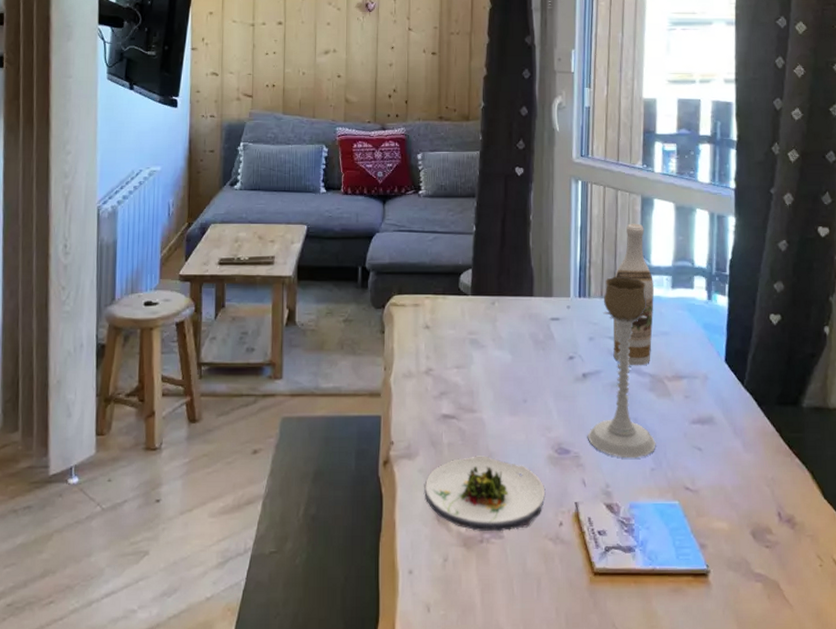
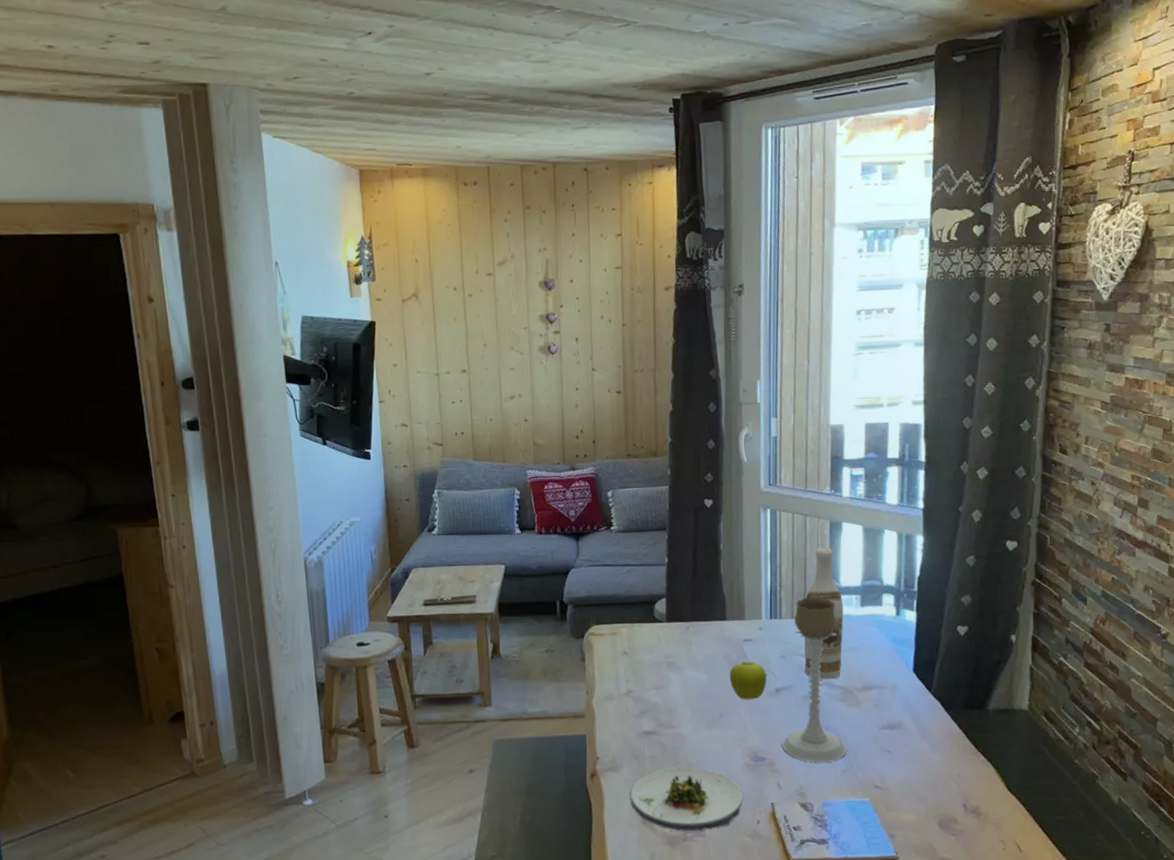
fruit: none [534,342,574,385] -> present [729,661,767,700]

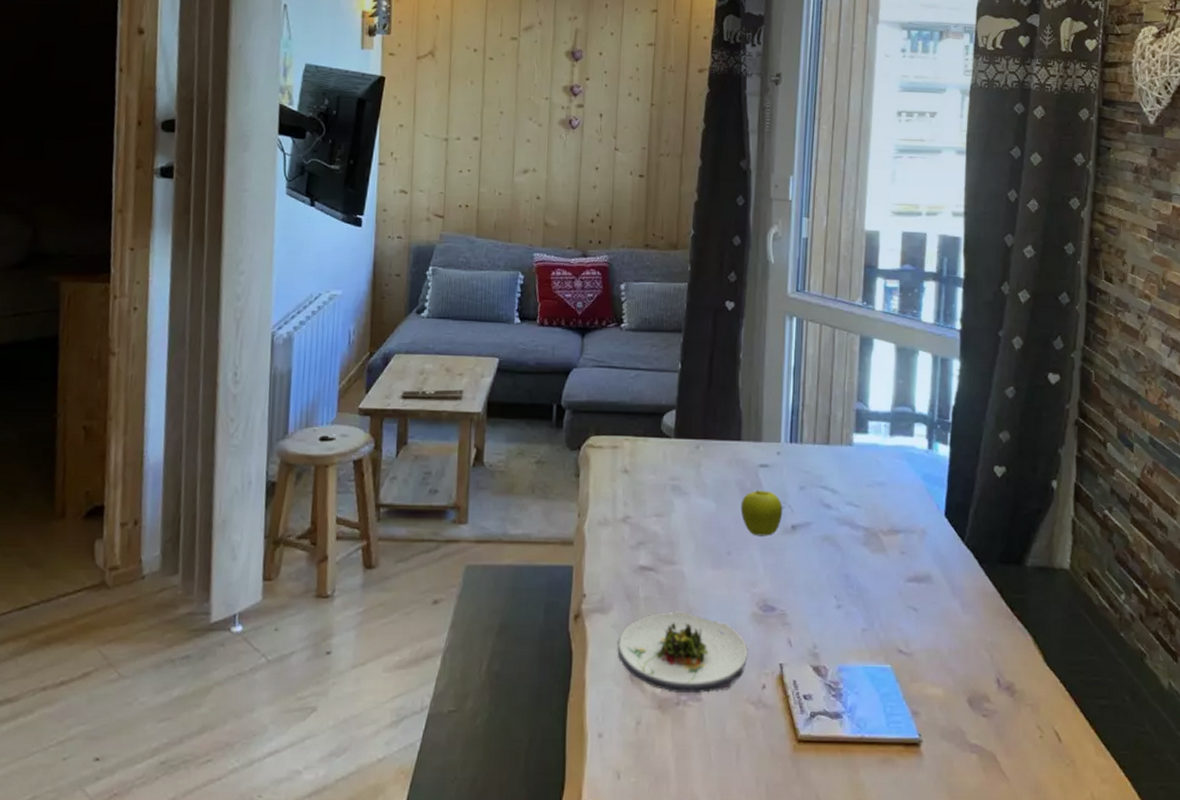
candle holder: present [782,597,847,763] -> none [796,421,868,618]
wine bottle: present [804,547,844,680] -> none [825,364,871,518]

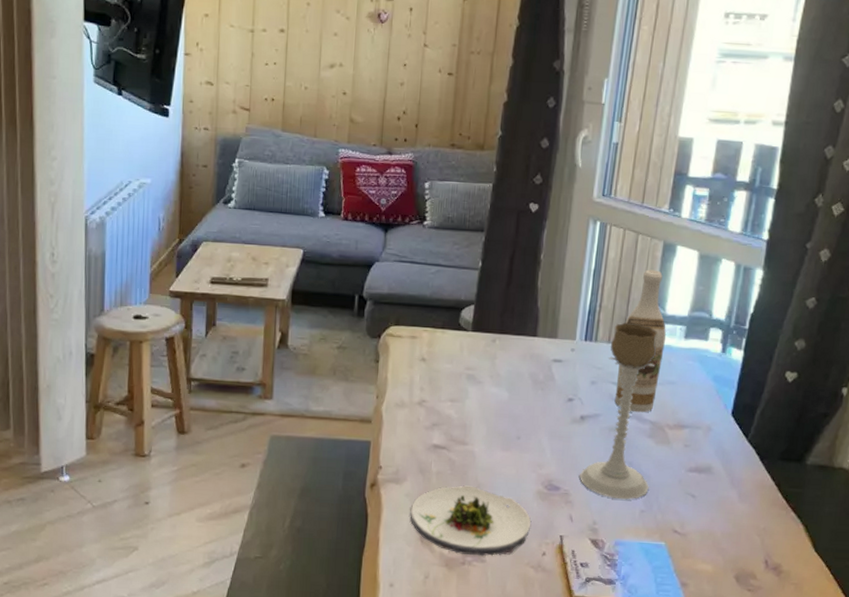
fruit: present [740,490,783,537] -> none [532,383,573,425]
candle holder: none [796,421,868,618] -> present [580,322,658,500]
wine bottle: none [825,364,871,518] -> present [614,269,666,413]

